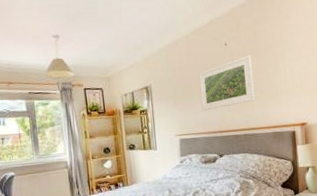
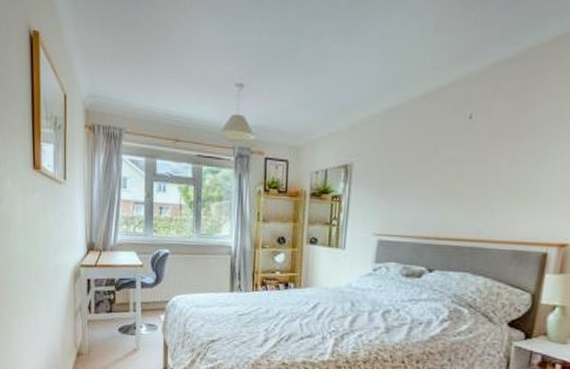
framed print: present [199,55,256,110] -> none [417,136,506,207]

